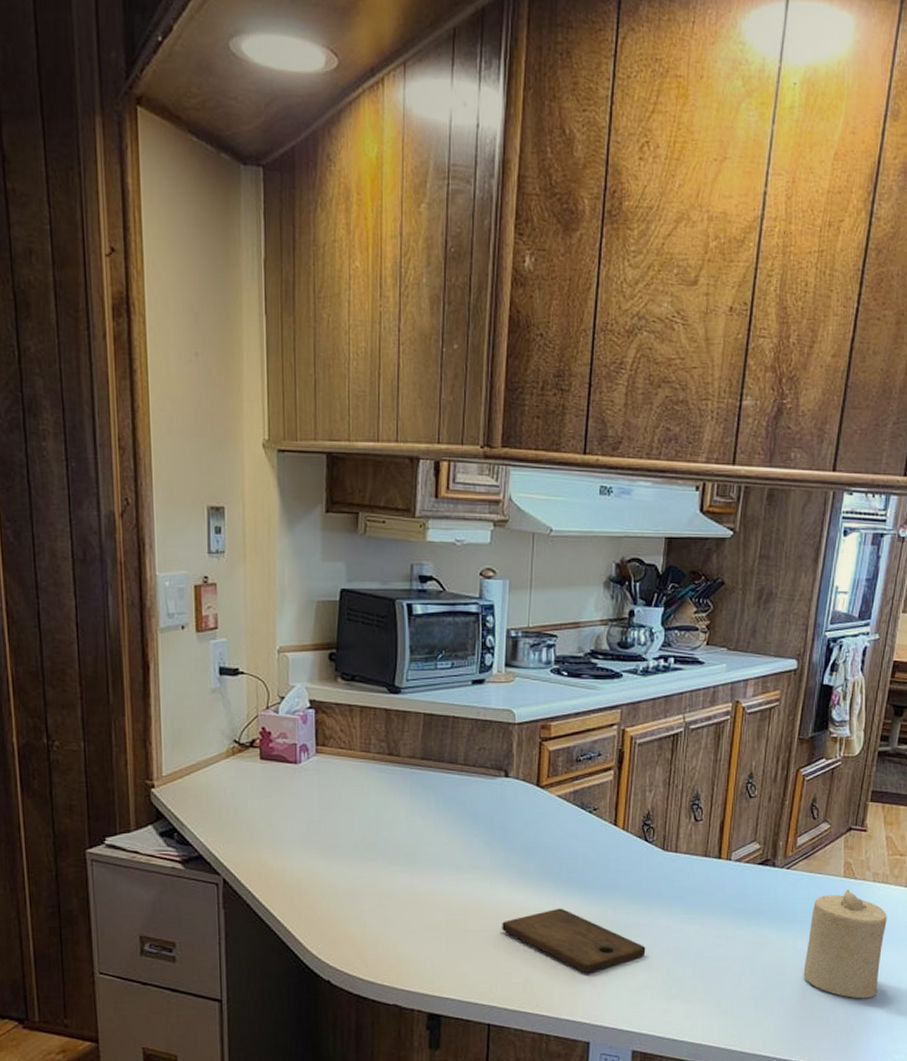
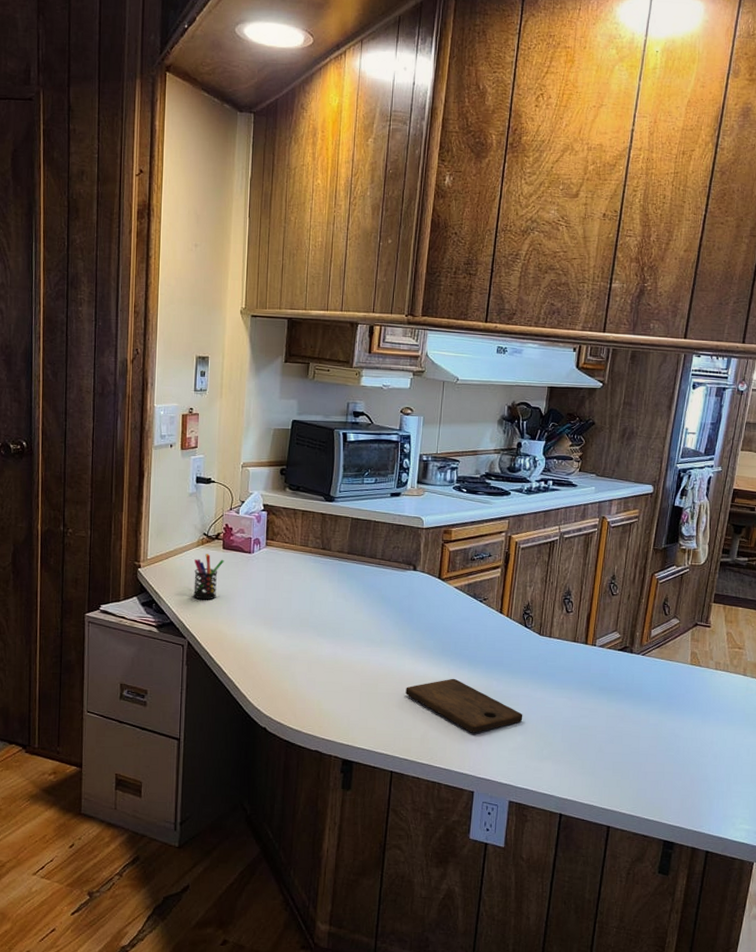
pen holder: none [223,767,263,826] -> present [193,554,224,600]
candle: present [803,890,887,999] -> none [655,675,727,769]

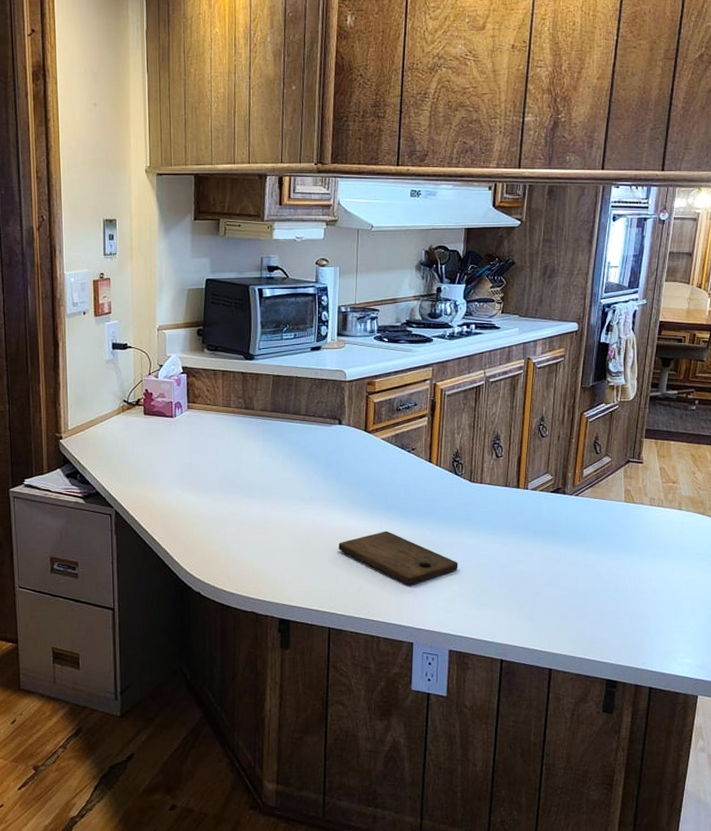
pen holder: present [193,554,224,600] -> none [115,421,146,468]

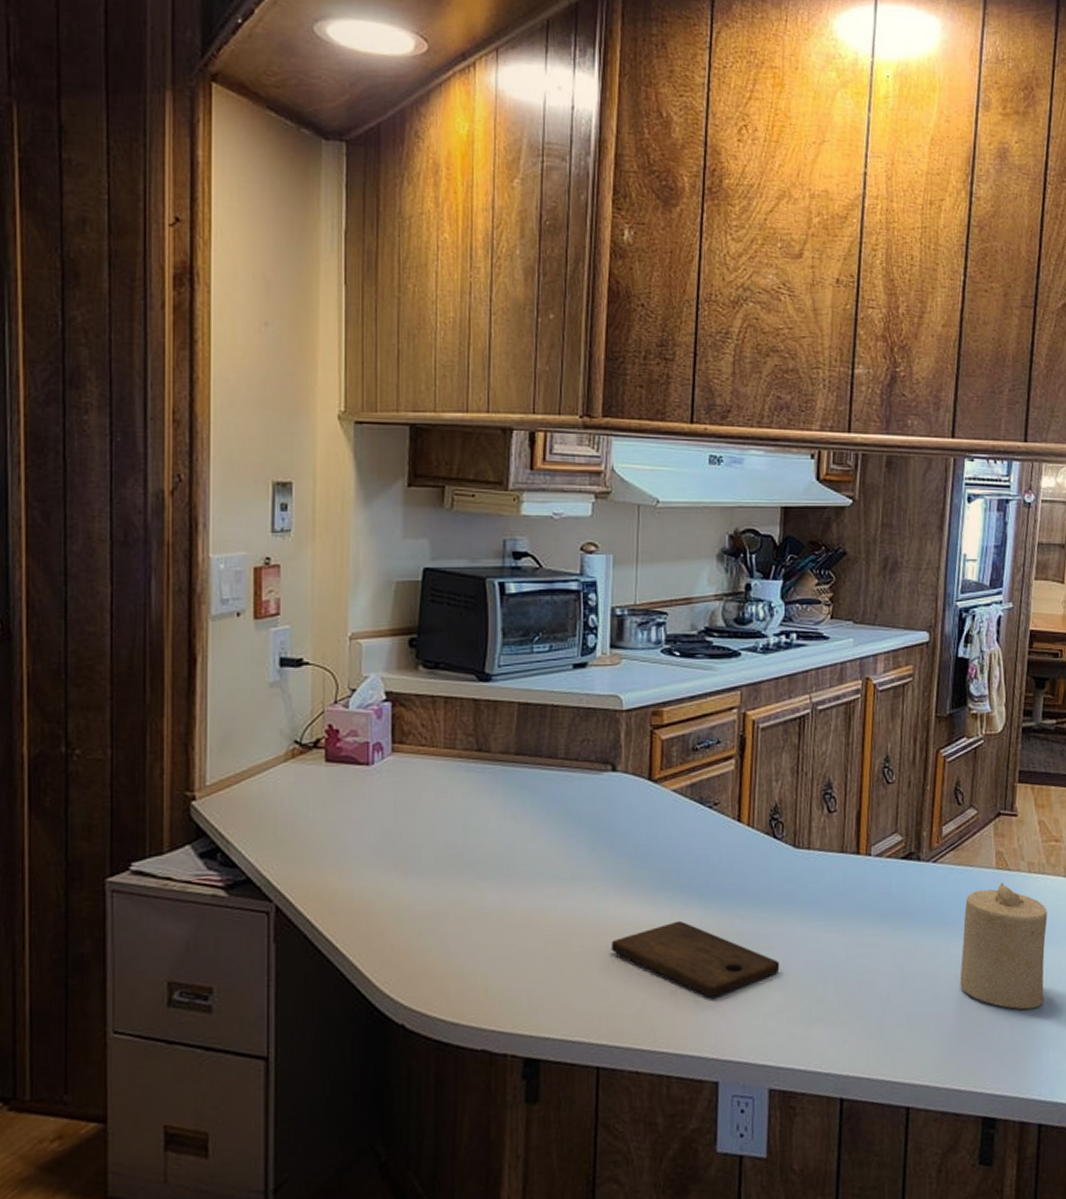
candle: none [593,513,664,606] -> present [959,883,1048,1010]

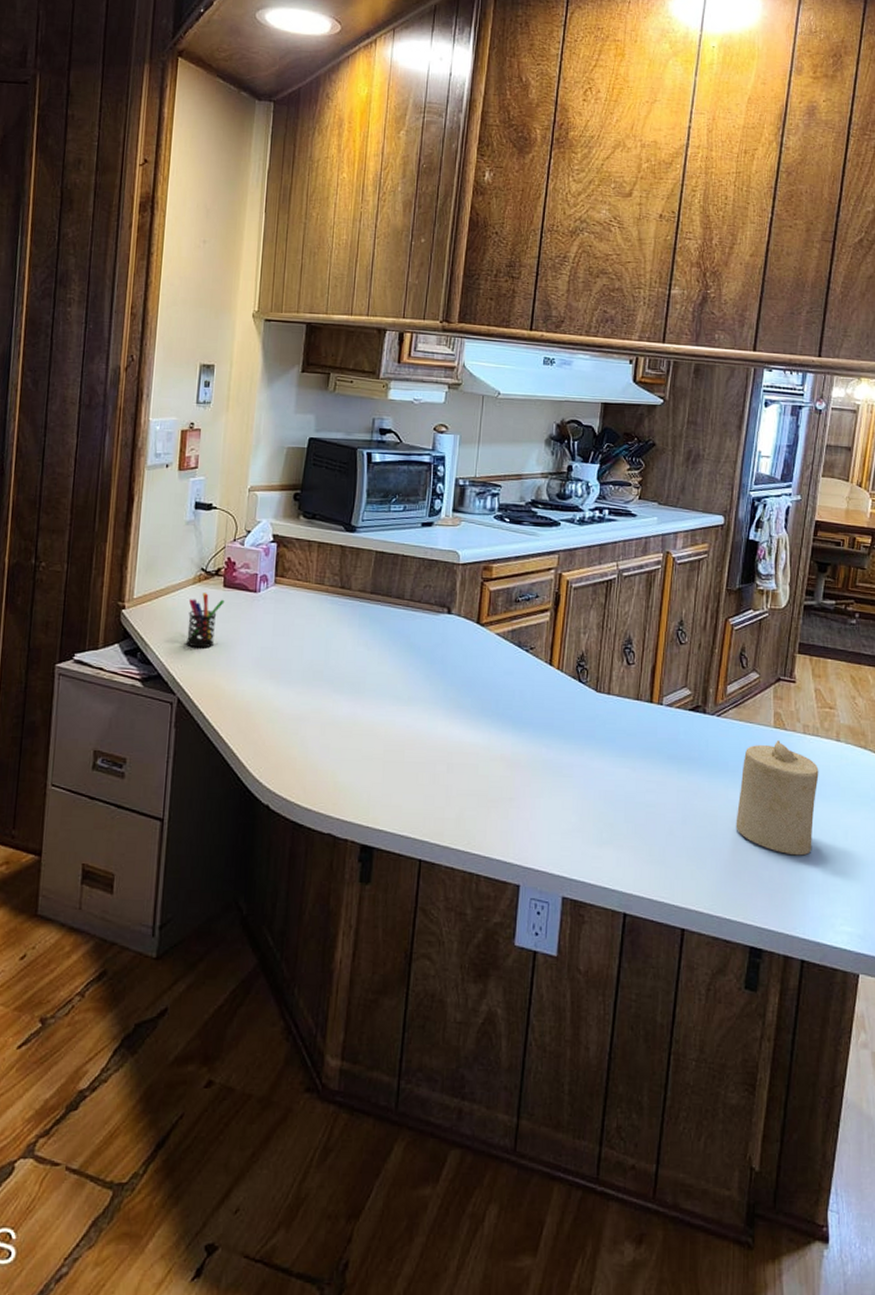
pen holder: none [280,771,328,841] -> present [186,593,225,648]
cutting board: present [611,920,780,997] -> none [438,744,578,812]

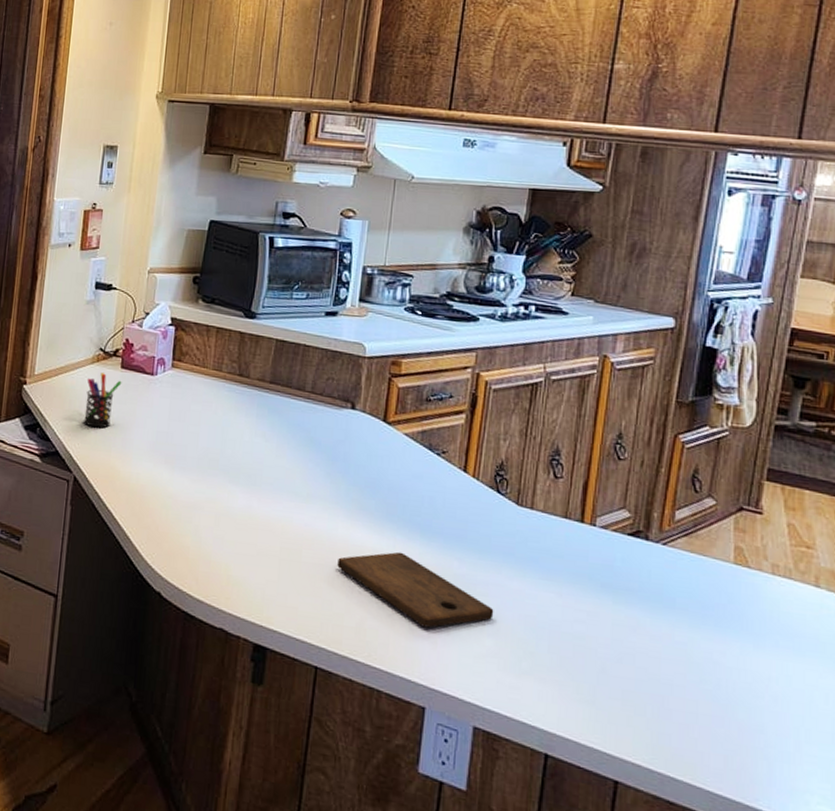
cutting board: none [438,744,578,812] -> present [337,551,494,628]
candle: present [736,740,819,856] -> none [683,579,792,716]

